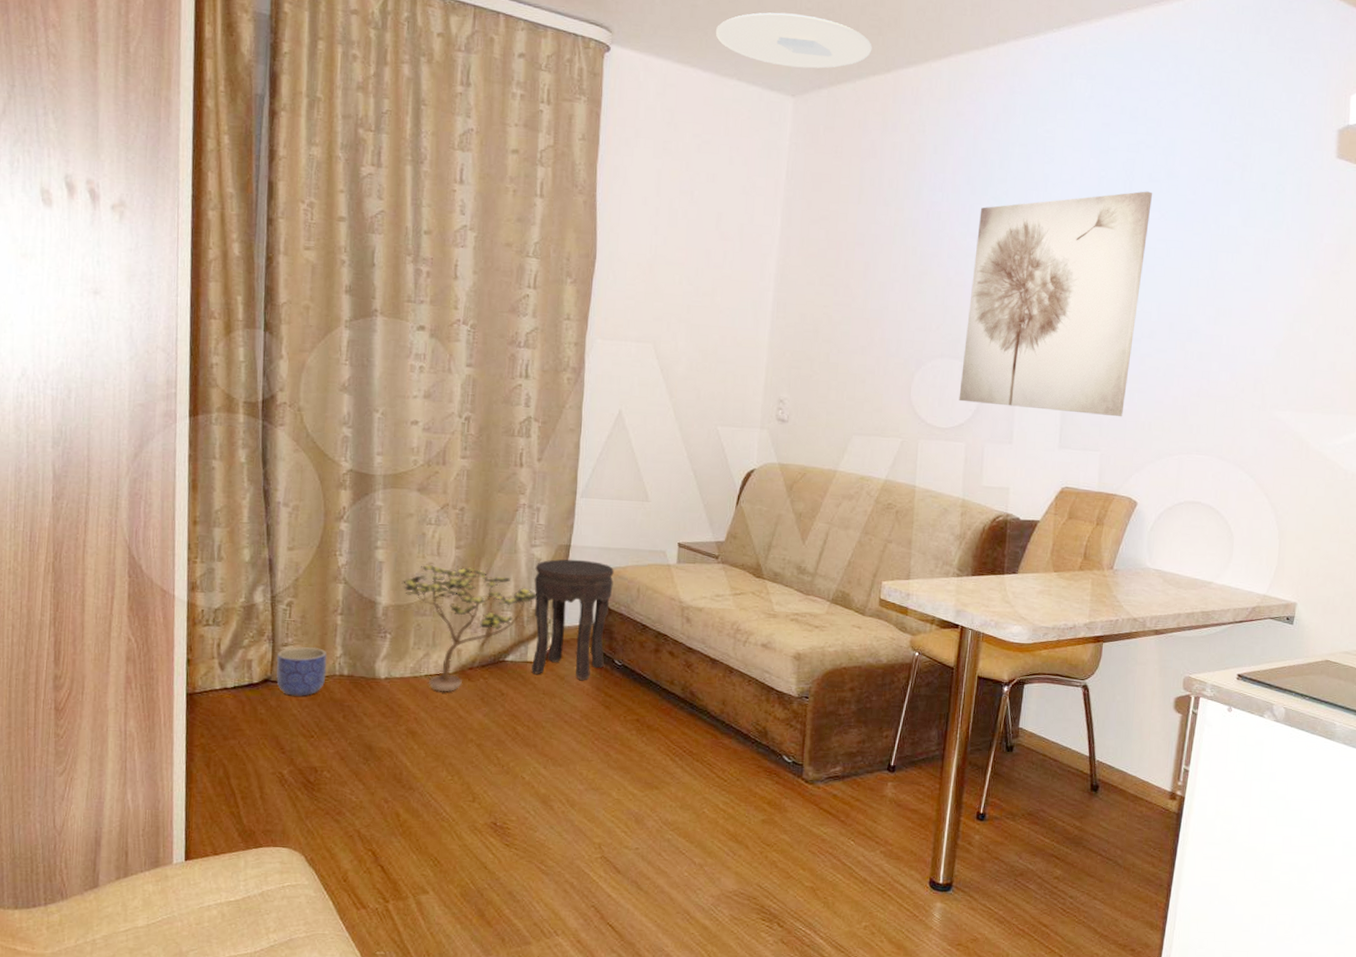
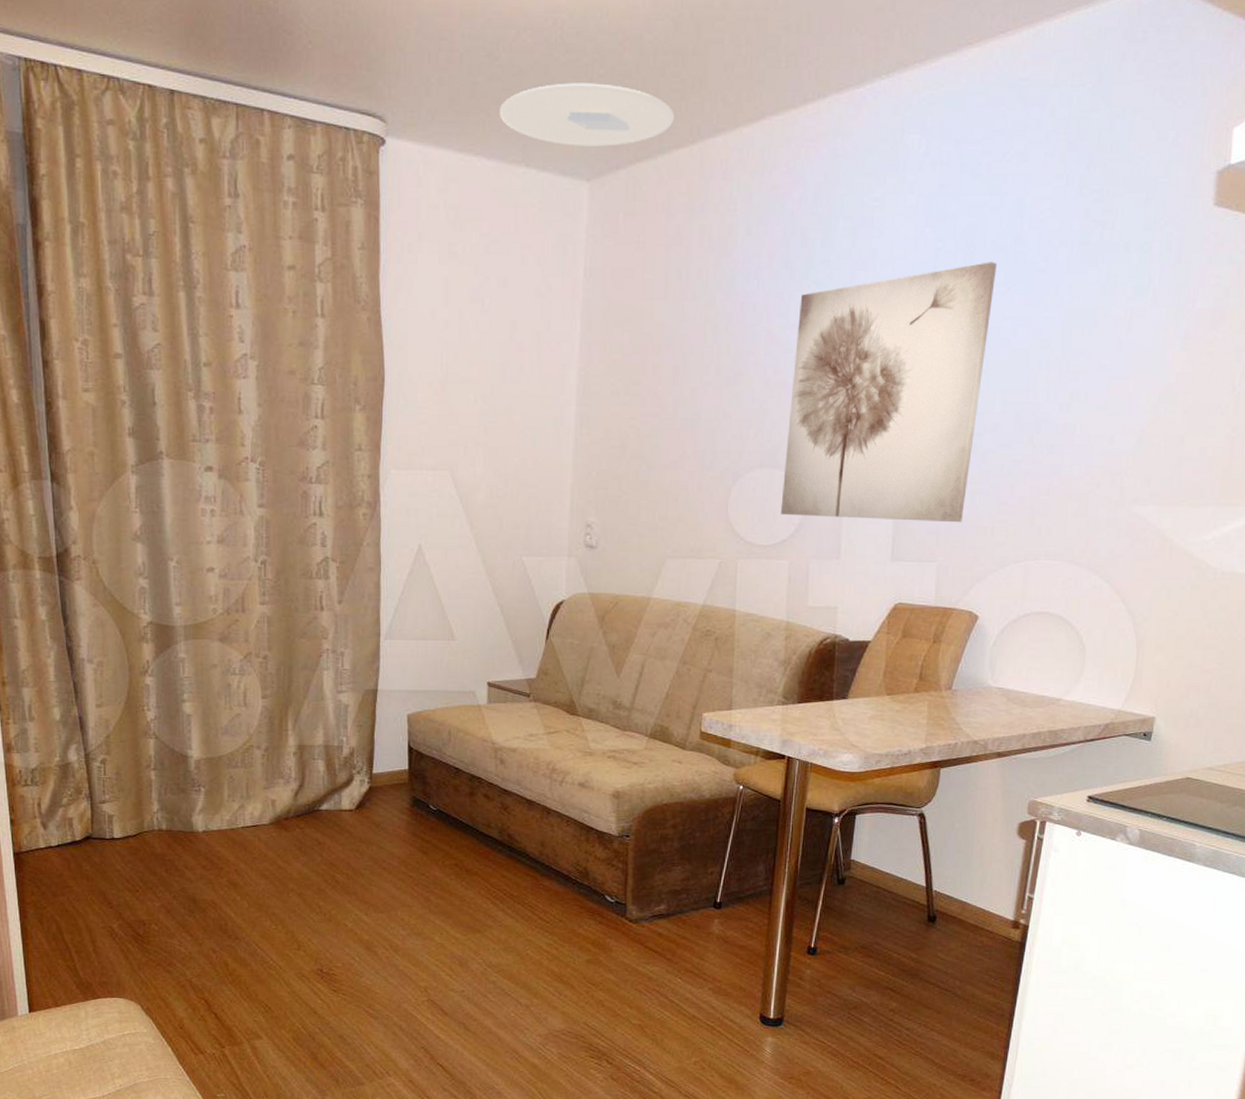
planter: present [276,647,327,696] -> none [96,803,146,852]
decorative plant: present [401,565,538,691] -> none [211,716,348,842]
side table: present [531,559,614,681] -> none [343,704,423,827]

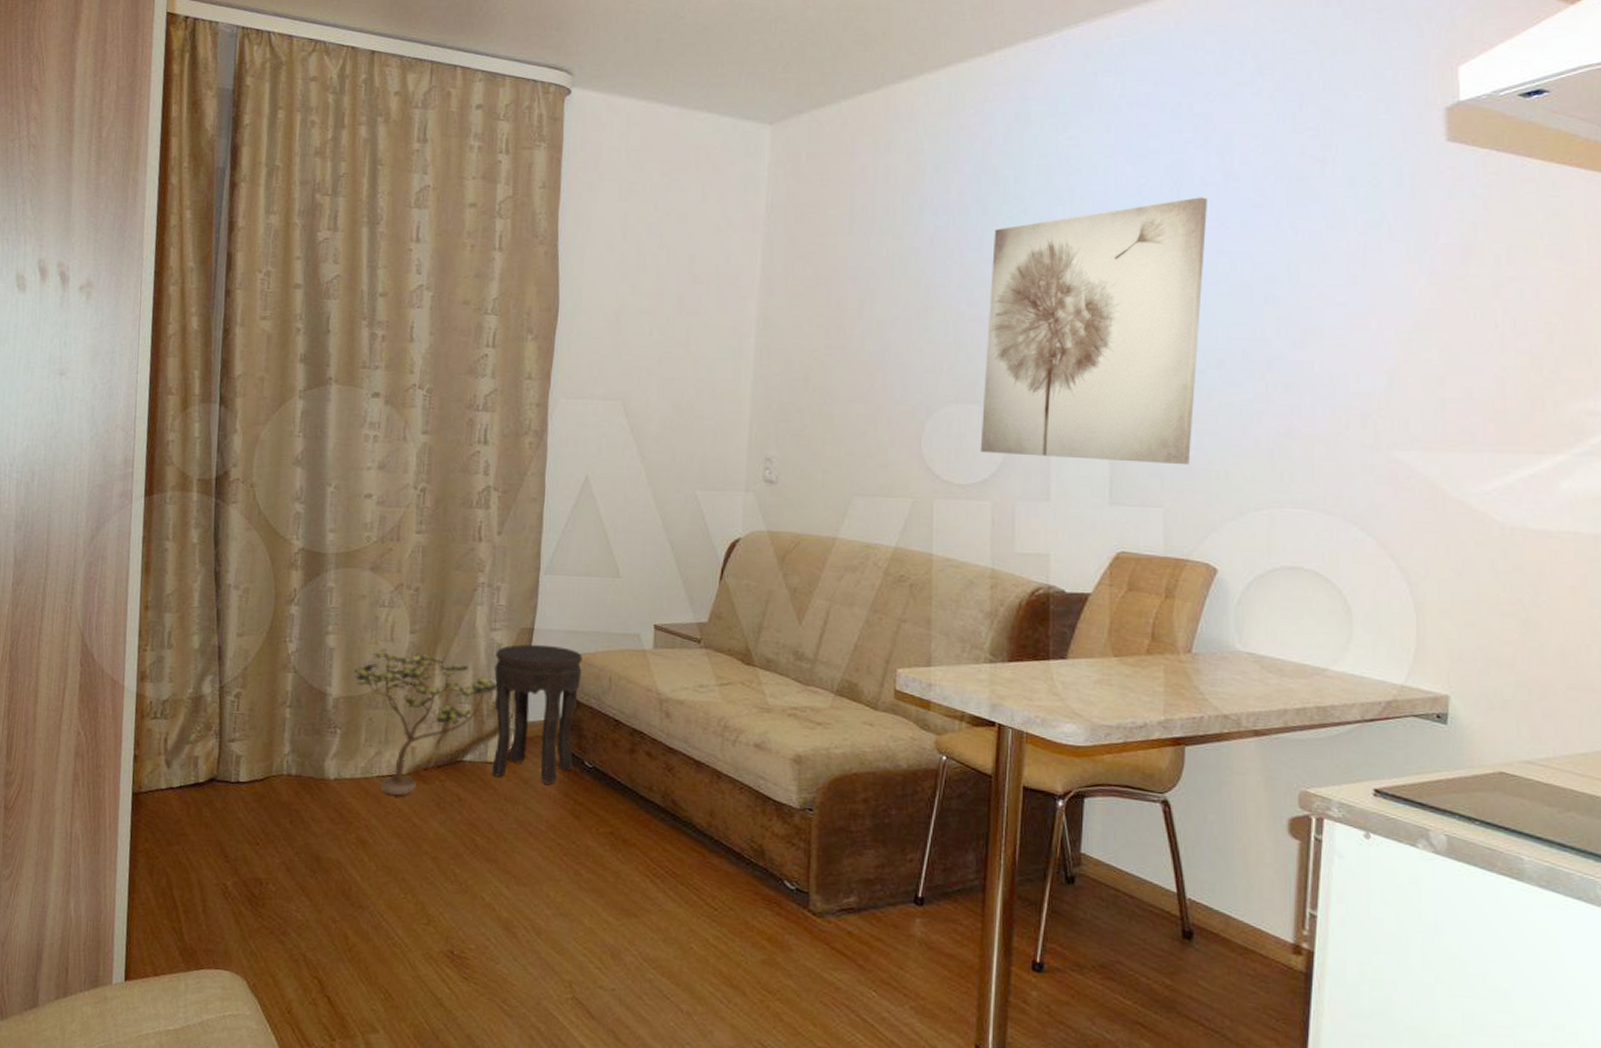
decorative plant: none [211,716,348,842] -> present [353,652,499,795]
side table: none [343,704,423,827] -> present [492,644,582,786]
ceiling light: present [499,83,675,147] -> none [683,37,858,93]

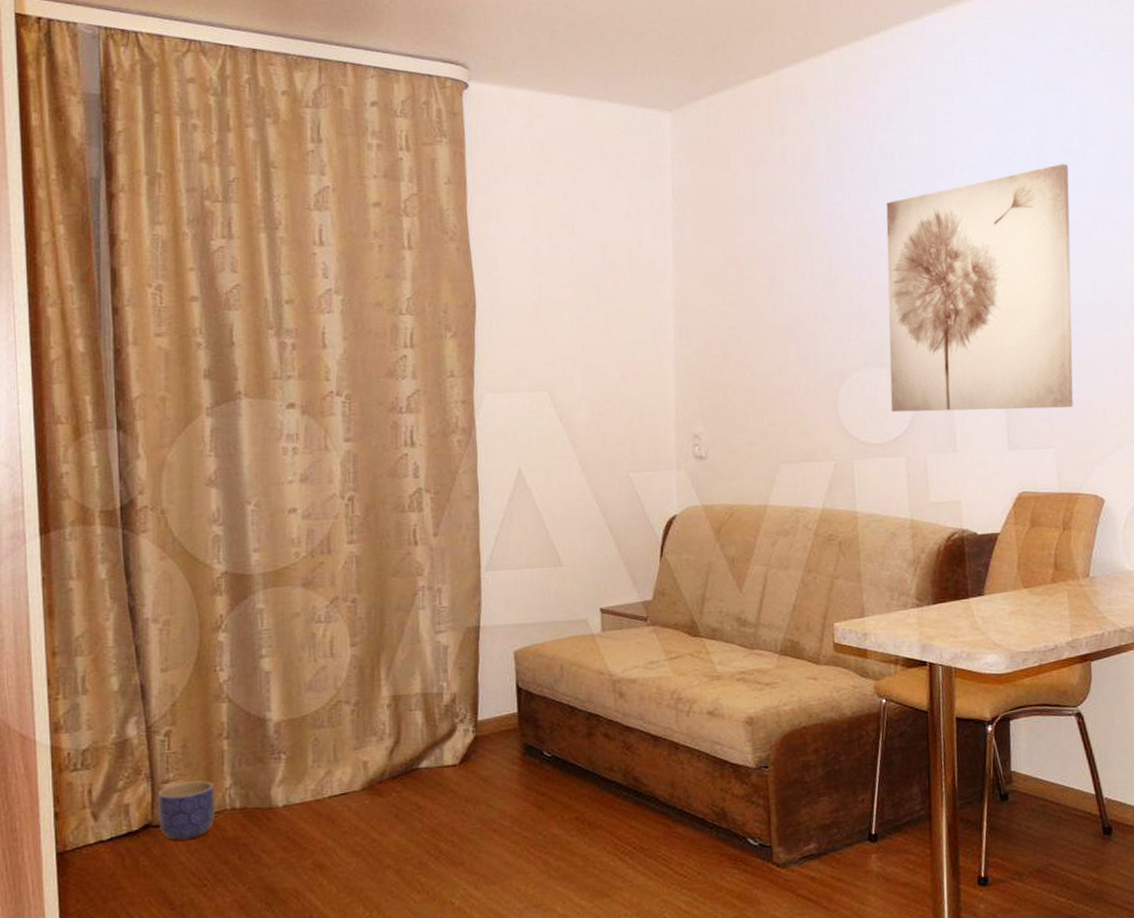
planter: none [222,742,275,798] -> present [157,779,216,840]
decorative plant: present [353,652,499,795] -> none [293,666,449,813]
side table: present [492,644,582,786] -> none [442,641,533,781]

